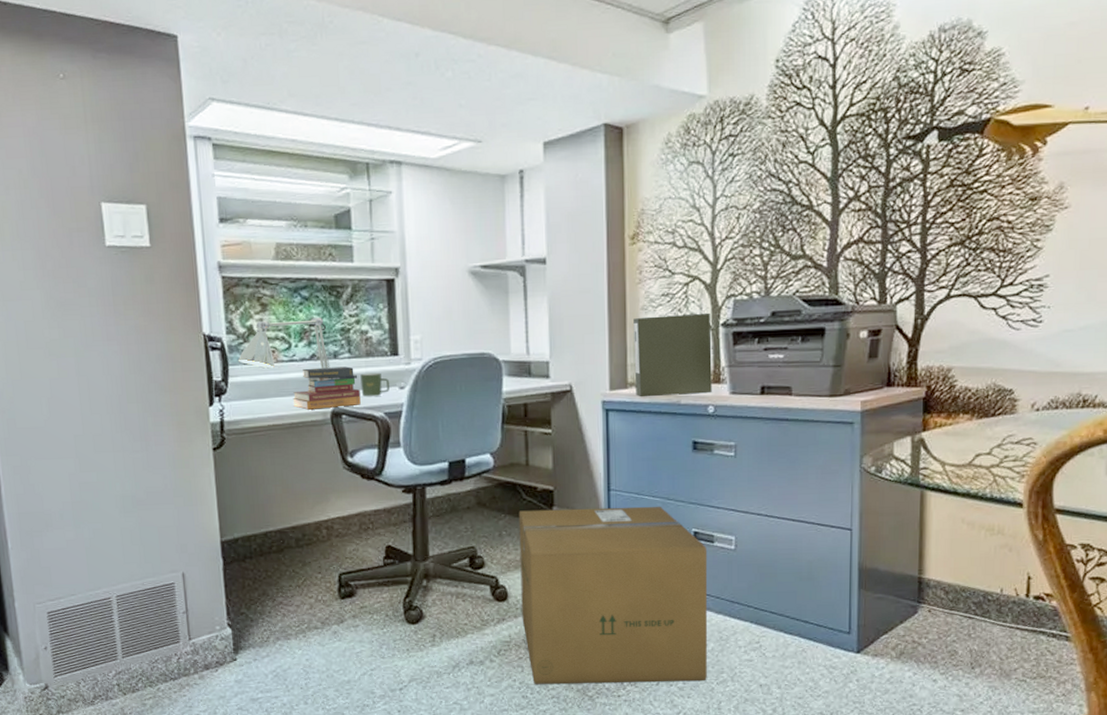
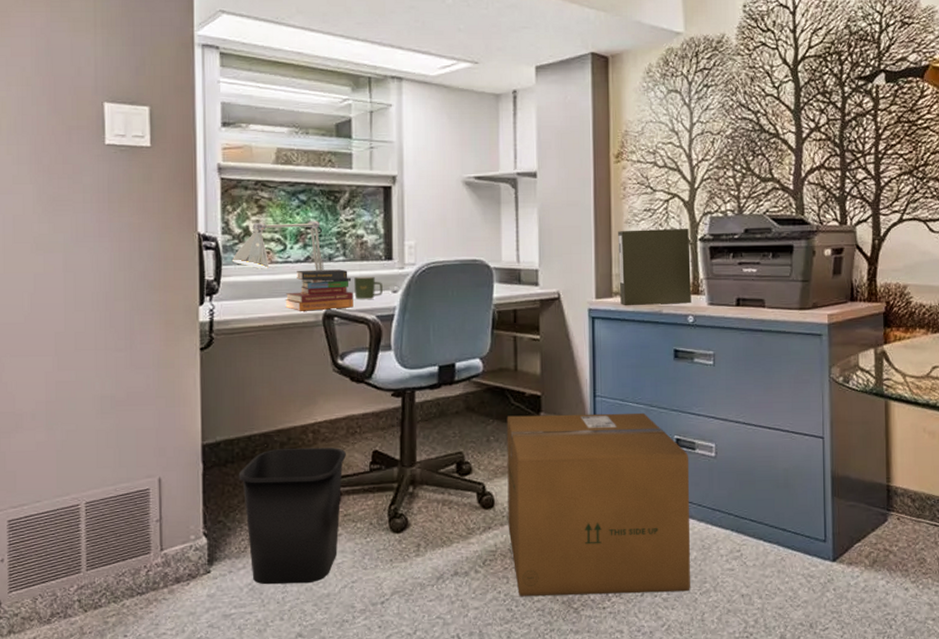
waste bin: none [257,542,360,671] -> present [238,447,346,584]

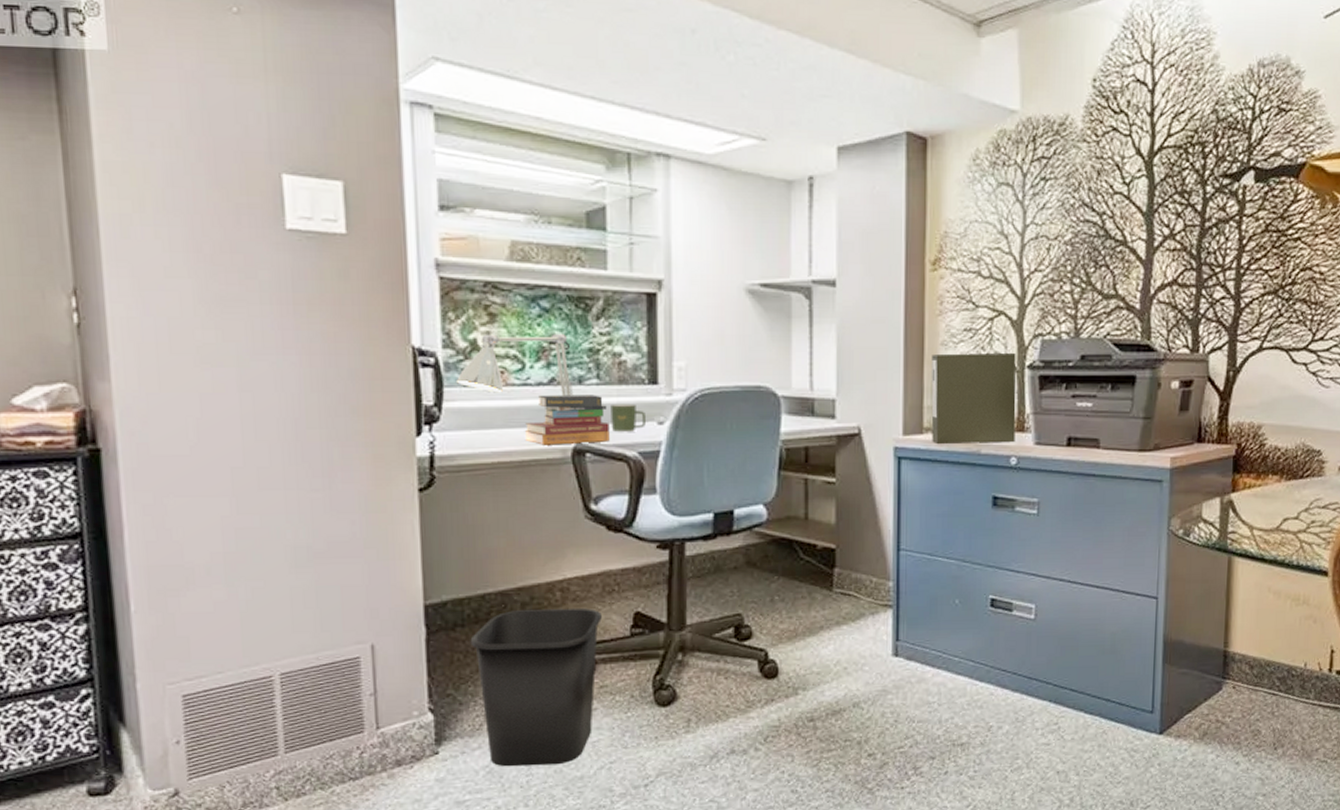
box: present [506,412,690,596] -> none [794,569,1005,776]

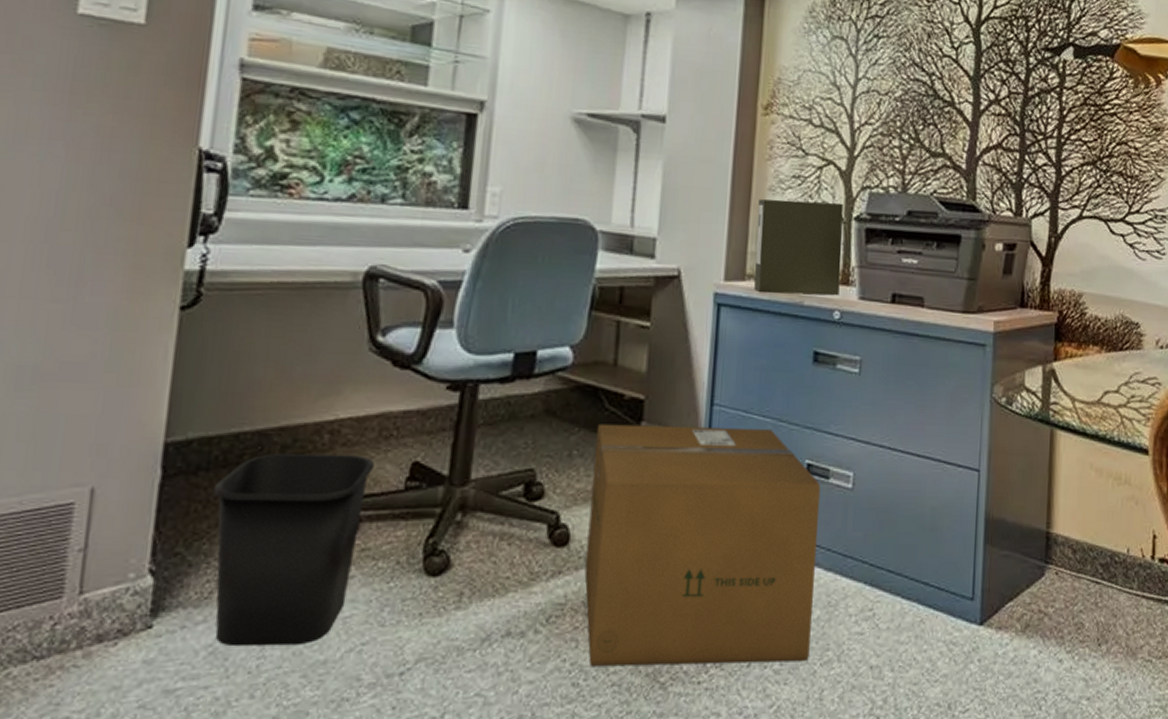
desk lamp: present [455,334,574,396] -> none [243,142,376,215]
books: present [524,395,610,445] -> none [313,211,410,268]
mug: present [610,404,646,433] -> none [411,226,451,260]
box: none [794,569,1005,776] -> present [585,424,821,666]

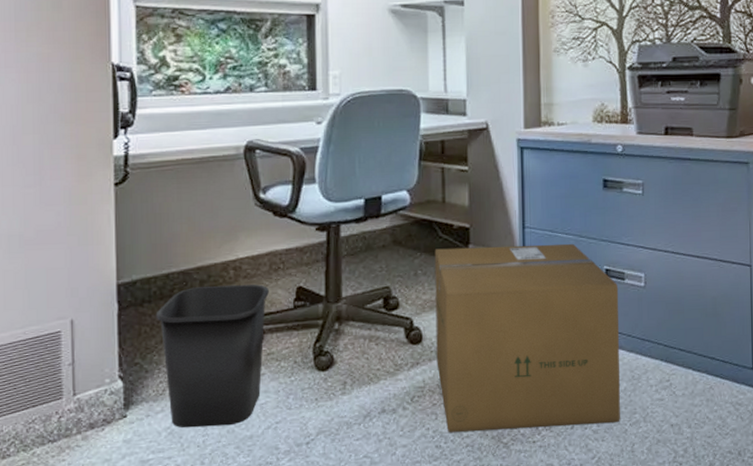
binder: present [754,199,843,296] -> none [547,56,620,136]

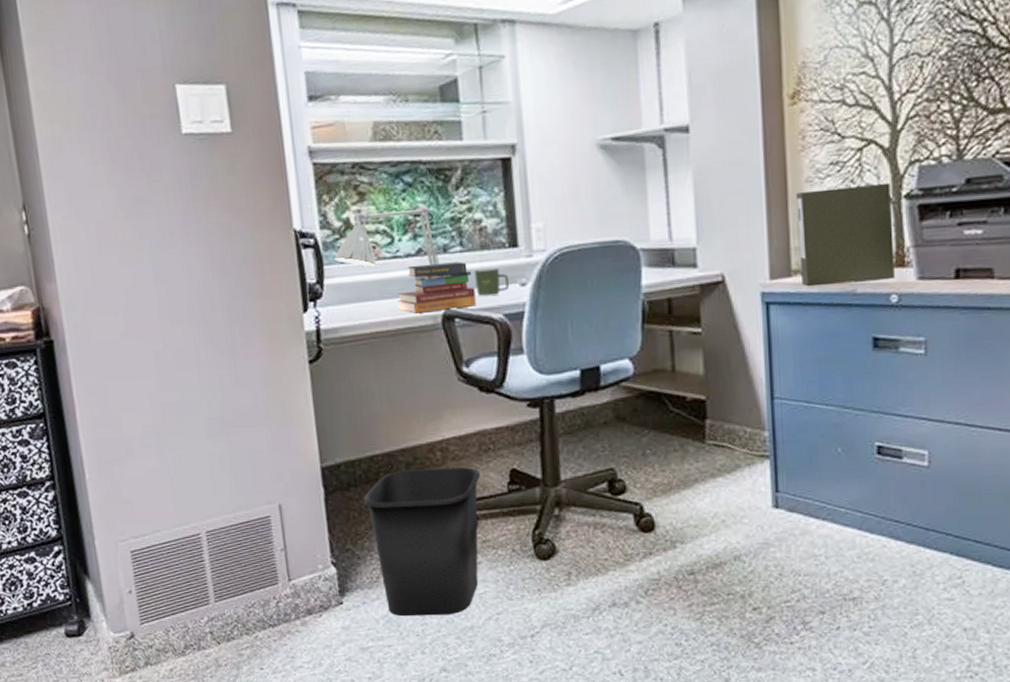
desk lamp: none [147,50,246,102] -> present [333,206,440,267]
books: none [204,100,276,144] -> present [397,261,476,314]
mug: none [277,107,306,132] -> present [475,267,509,297]
box: present [434,243,620,432] -> none [665,416,898,629]
binder: none [547,56,620,136] -> present [796,182,895,287]

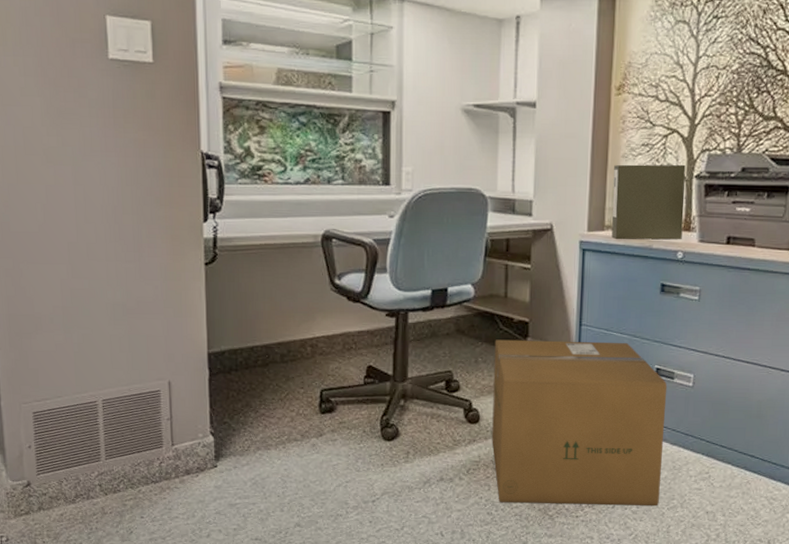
desk lamp: present [333,206,440,267] -> none [234,142,324,193]
waste bin: present [363,466,480,616] -> none [242,359,342,481]
books: present [397,261,476,314] -> none [285,191,351,232]
mug: present [475,267,509,297] -> none [352,200,379,224]
box: none [665,416,898,629] -> present [492,339,668,506]

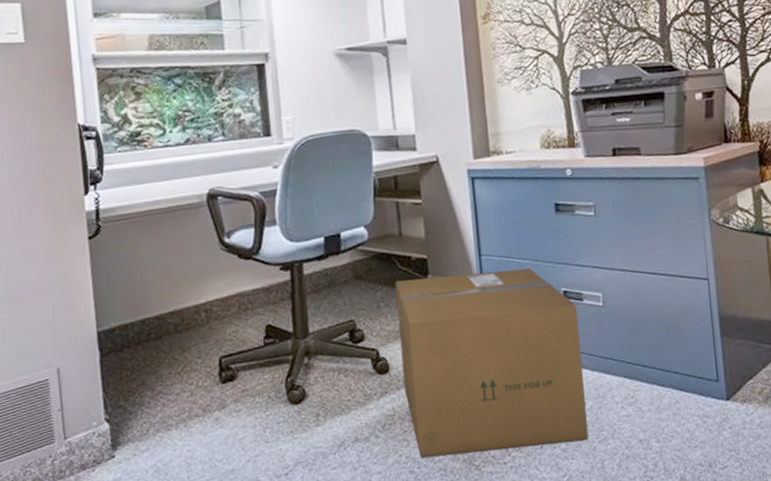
binder: present [612,164,686,240] -> none [491,83,568,165]

